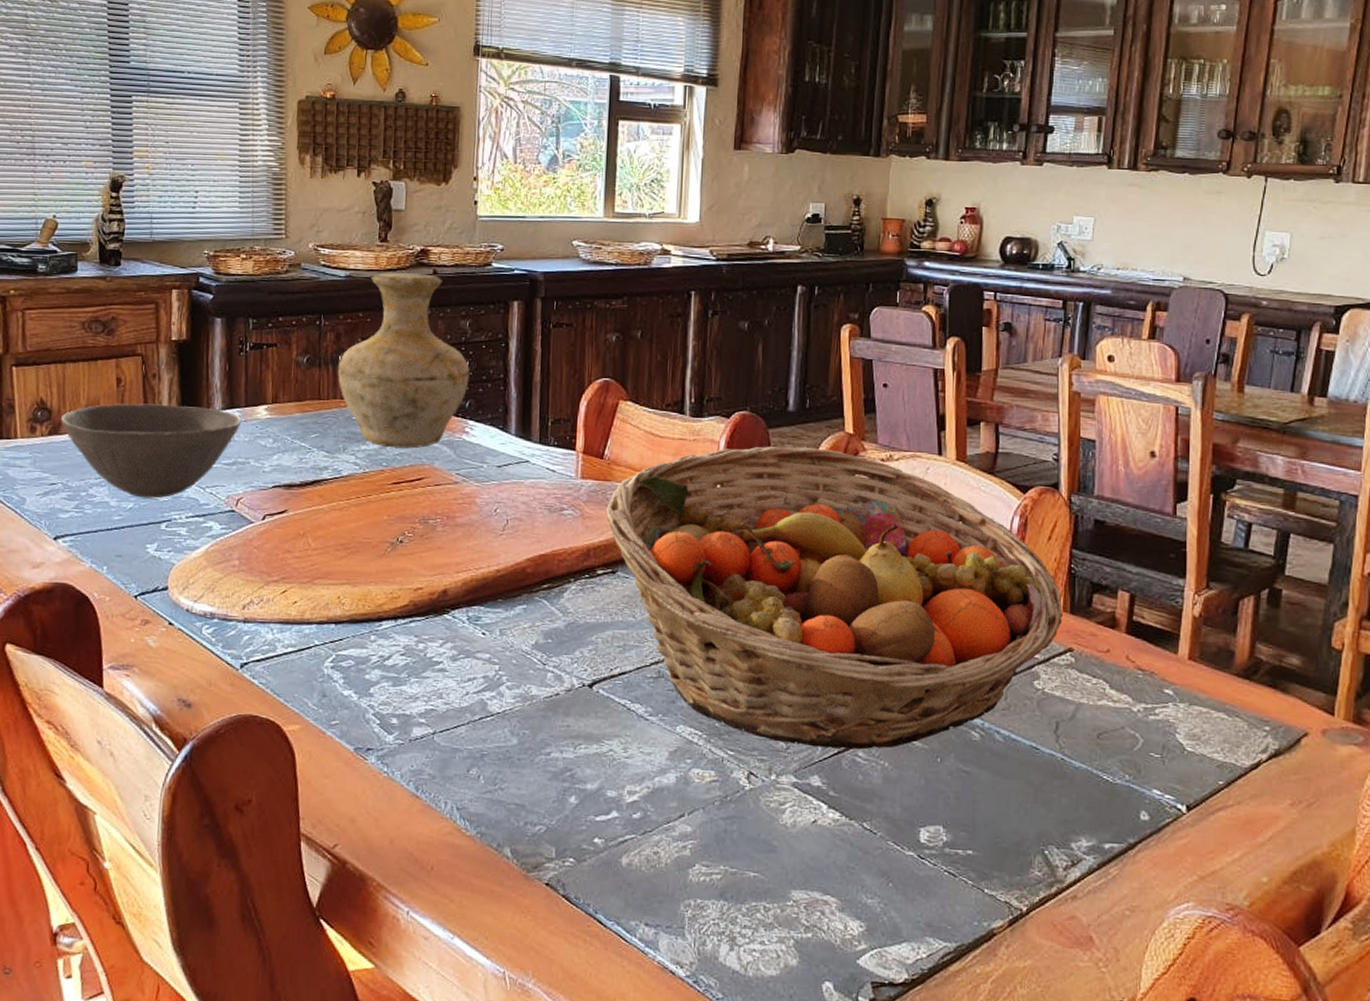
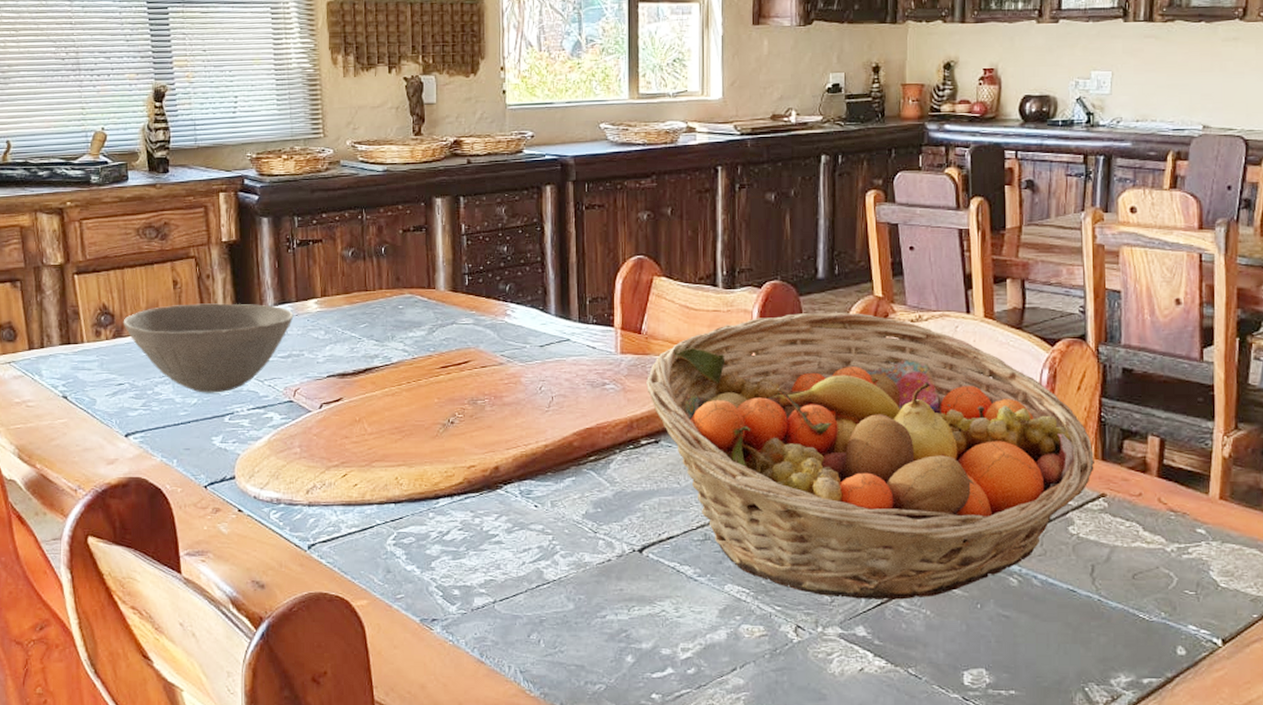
vase: present [337,272,470,449] -> none [381,164,508,334]

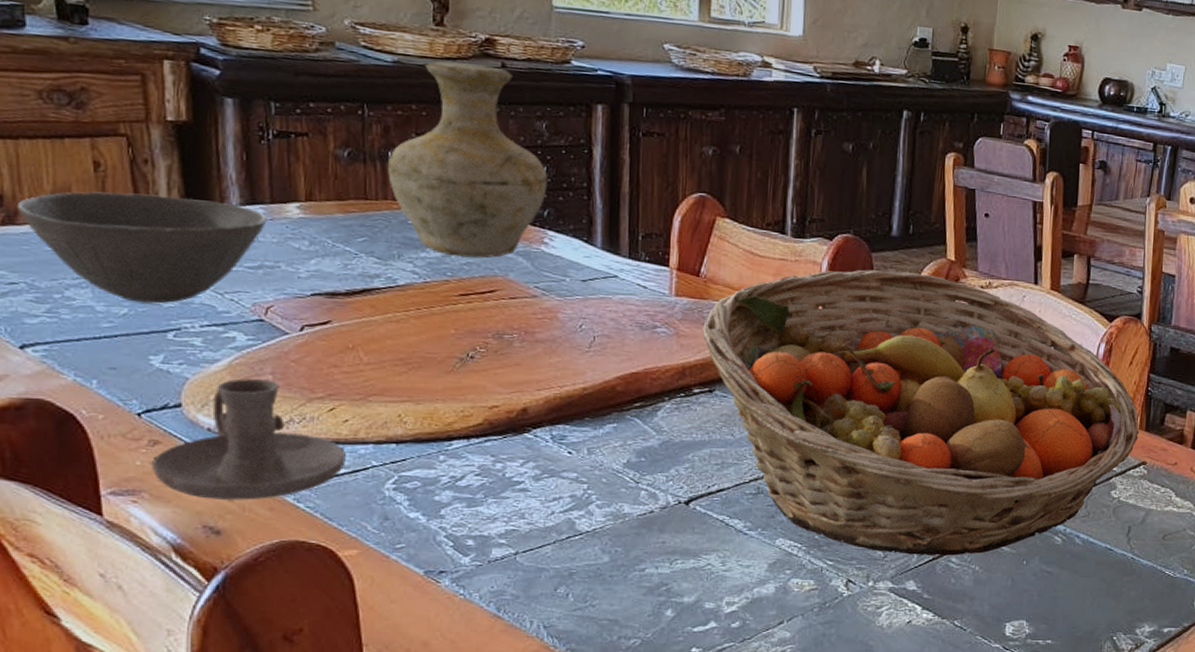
candle holder: none [215,452,356,558] -> present [152,378,346,500]
vase: none [381,164,508,334] -> present [387,60,548,258]

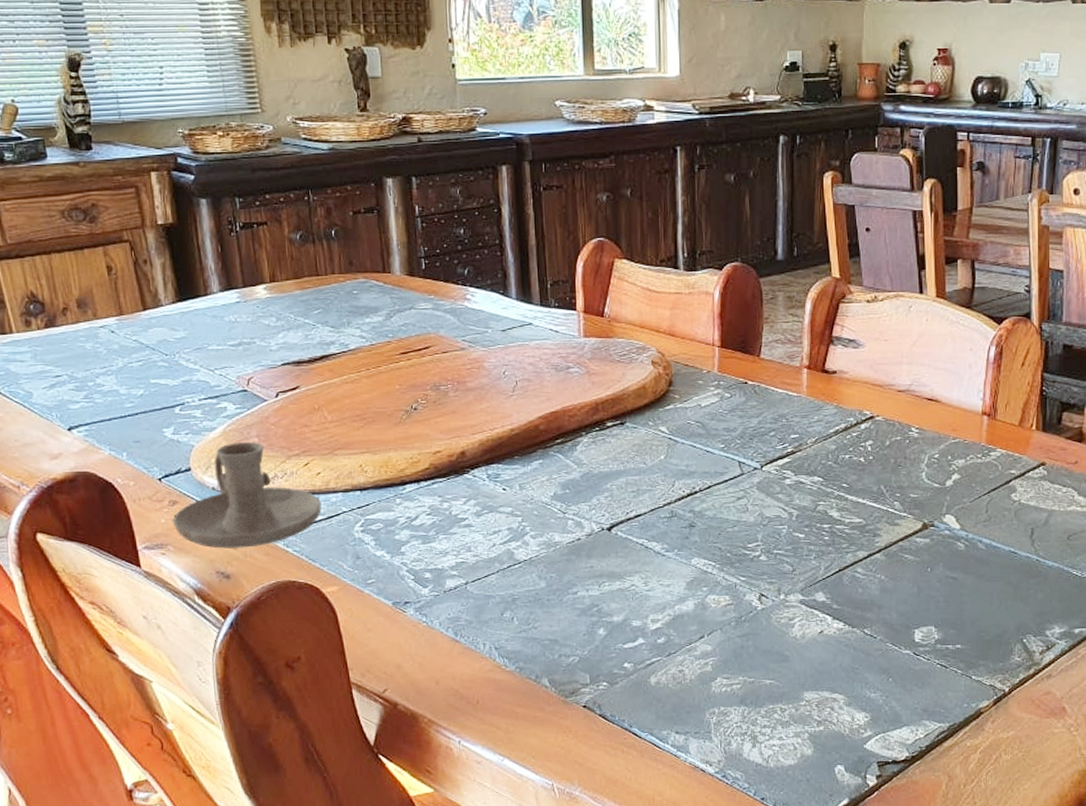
bowl: present [16,191,268,304] -> none [54,290,242,384]
vase: present [387,60,548,258] -> none [332,142,465,319]
fruit basket: present [703,270,1139,556] -> none [610,294,1036,568]

